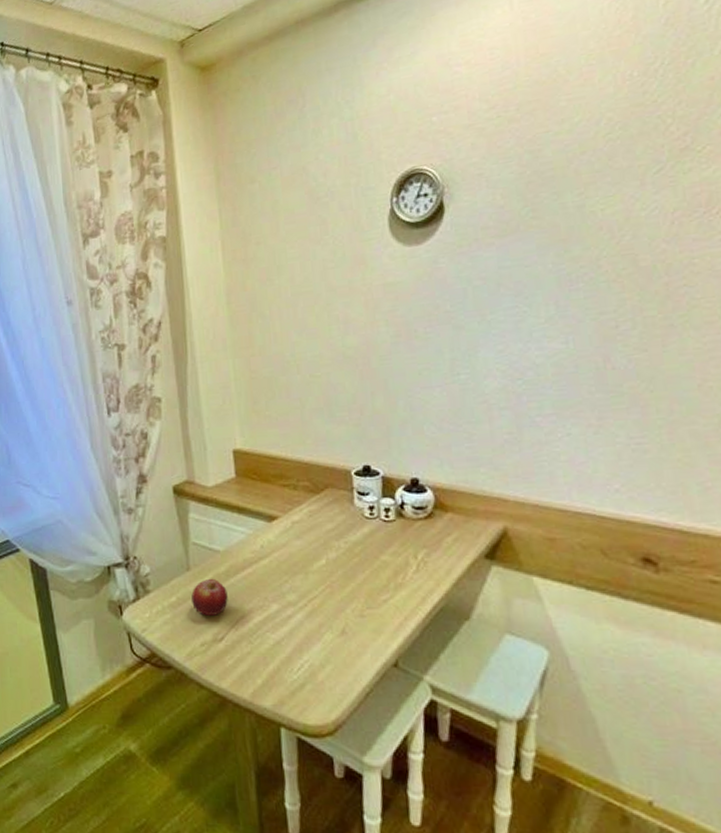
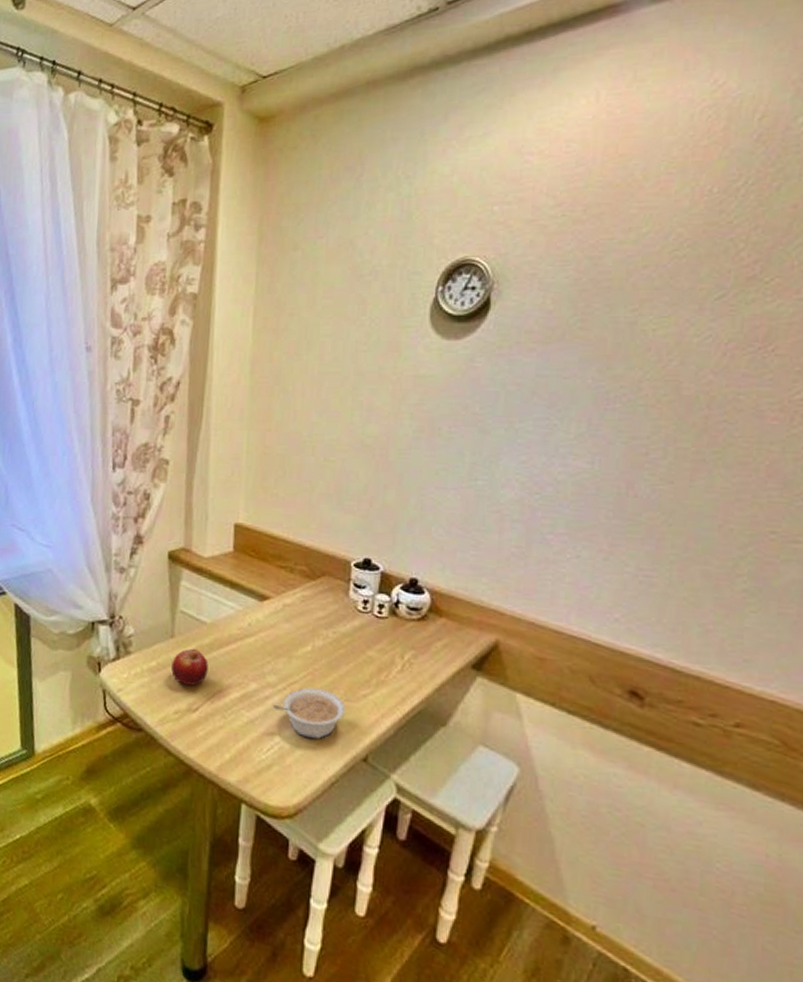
legume: none [296,600,369,652] -> present [272,687,346,740]

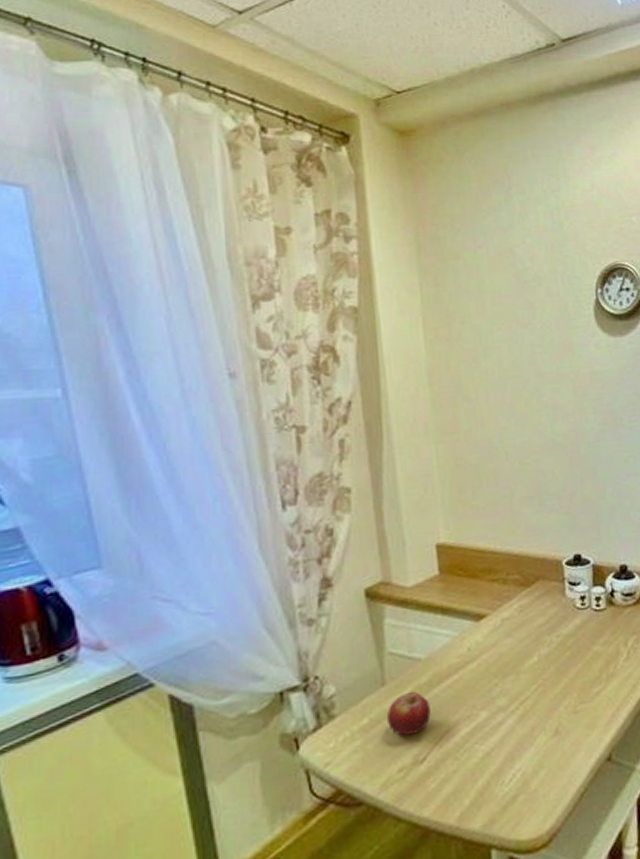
legume: present [272,687,346,740] -> none [507,697,582,755]

